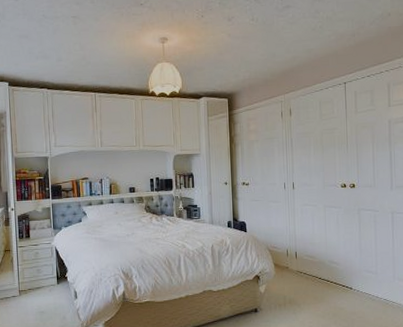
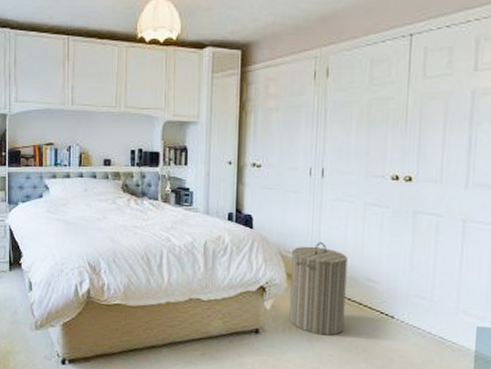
laundry hamper: none [277,238,318,308] -> present [289,242,348,336]

